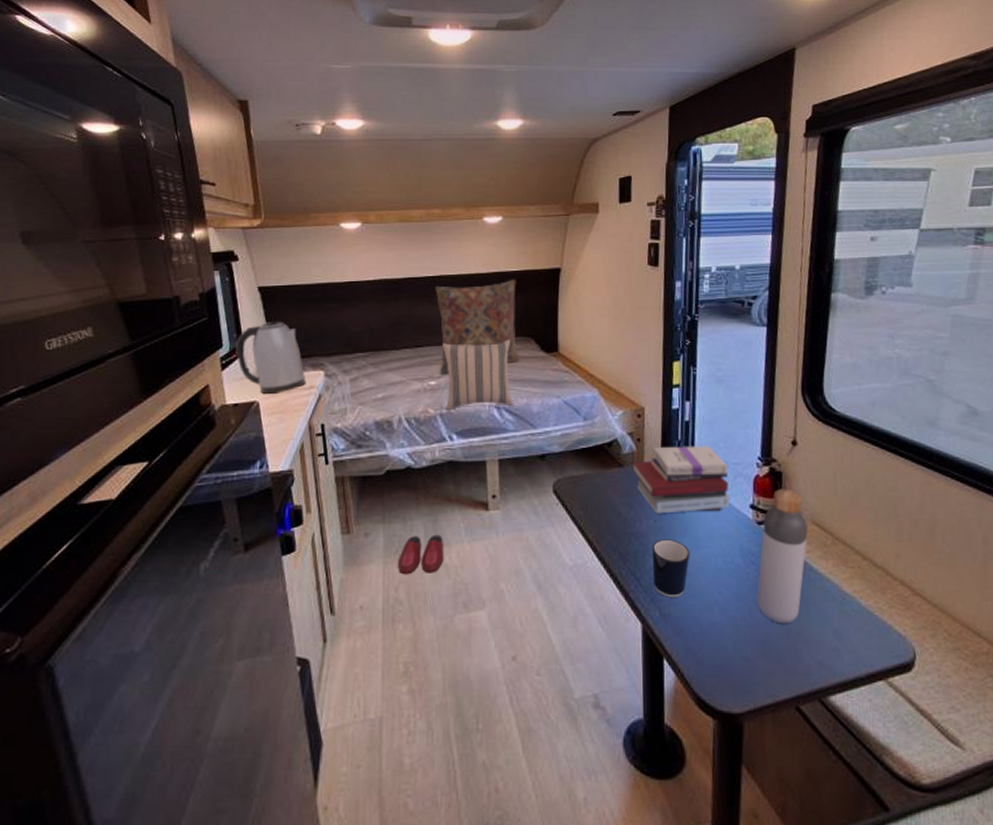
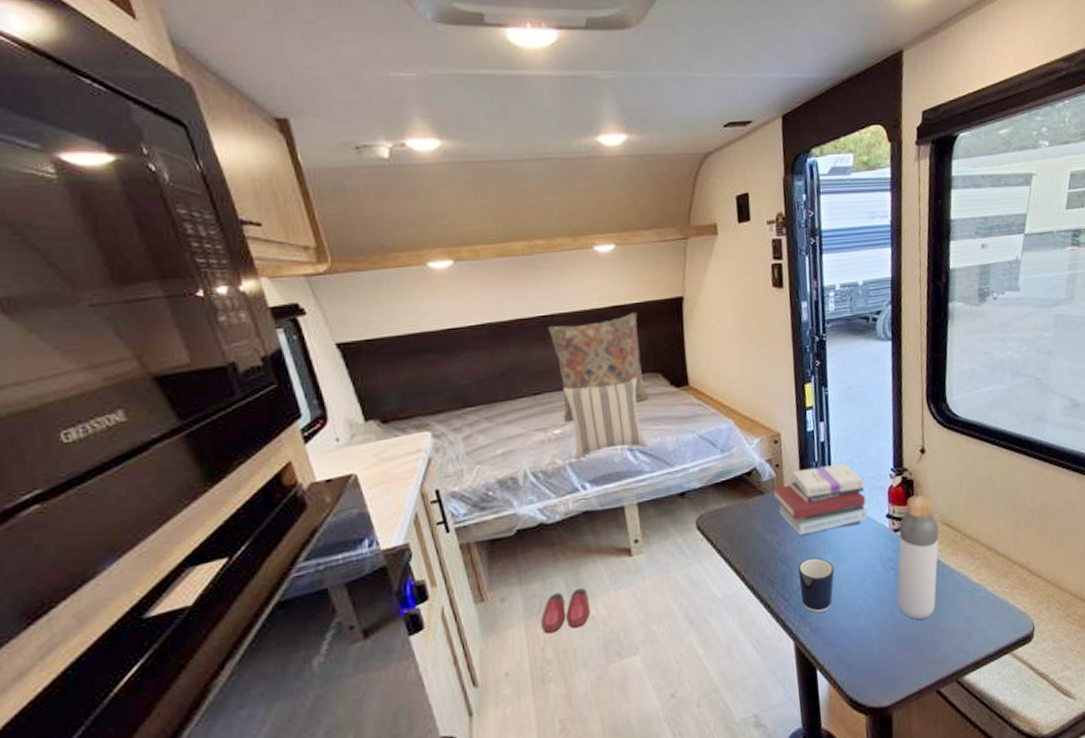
kettle: present [236,321,307,394] -> none [318,381,412,465]

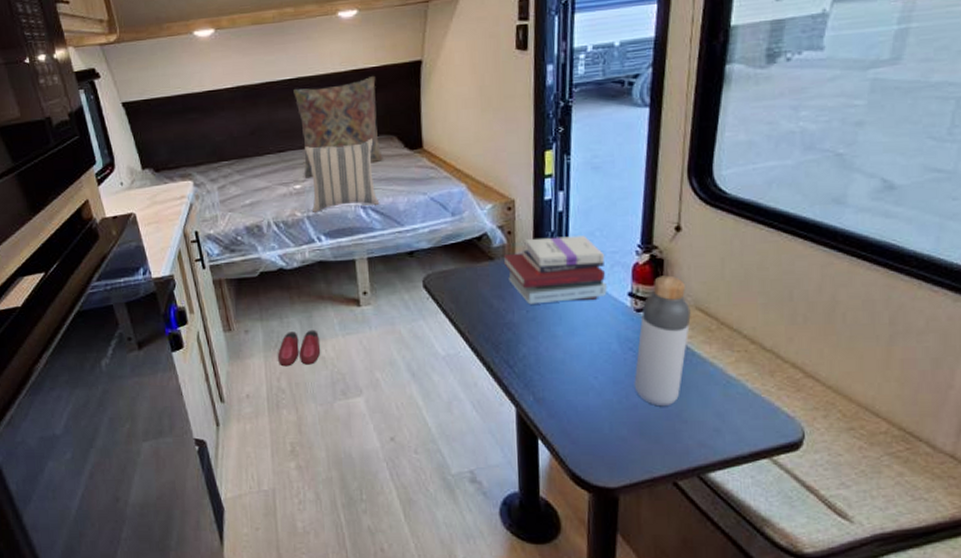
mug: present [797,557,835,613] -> none [524,328,565,383]

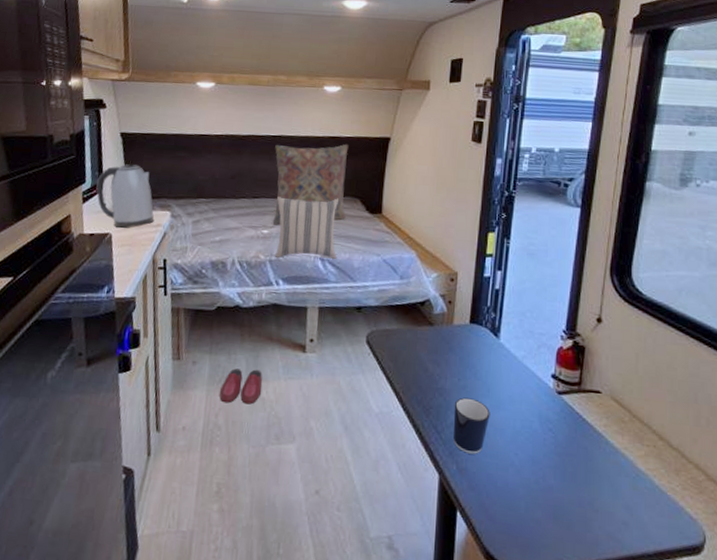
kettle: none [108,135,177,206] -> present [96,163,155,228]
books: present [503,236,607,305] -> none [442,311,534,377]
mug: none [524,328,565,383] -> present [453,397,490,454]
bottle: present [634,275,691,407] -> none [551,362,607,493]

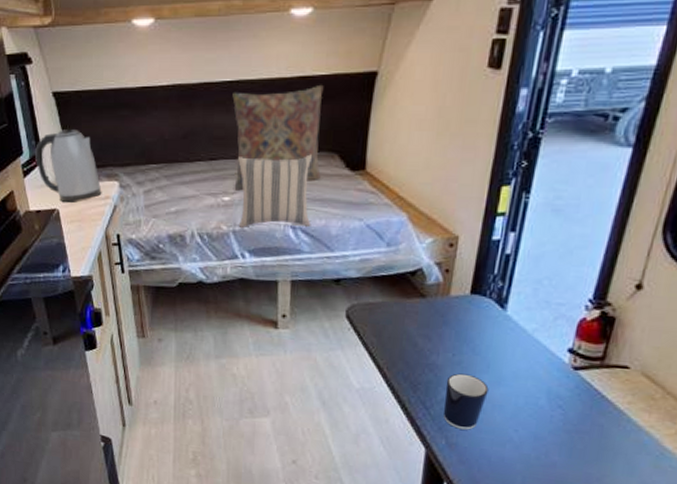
slippers: present [220,368,263,405] -> none [189,345,233,380]

